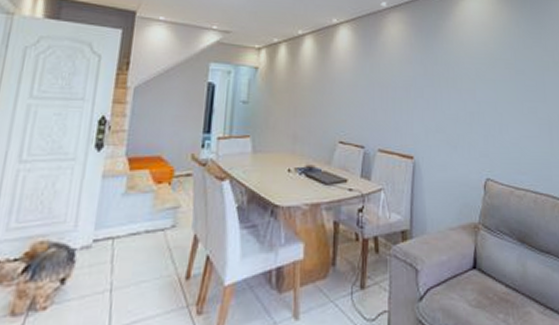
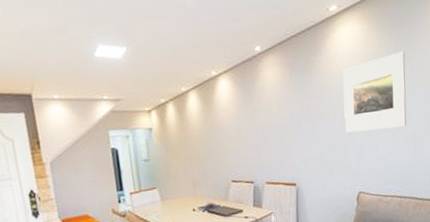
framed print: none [471,29,541,110] -> present [343,50,407,133]

